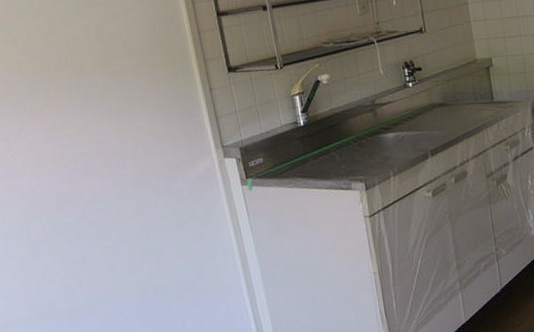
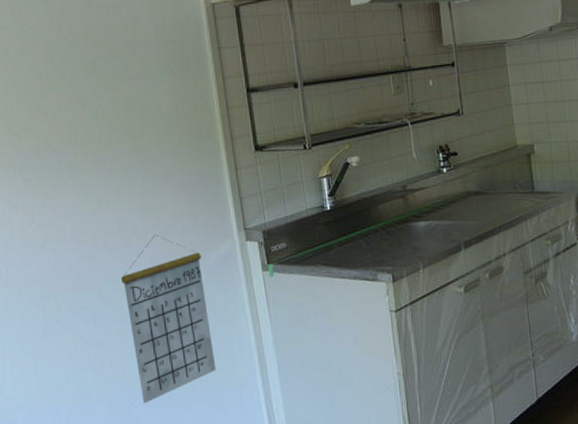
calendar: none [103,155,202,315] -> present [121,234,216,404]

